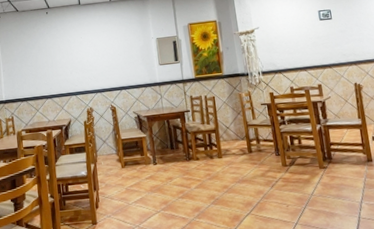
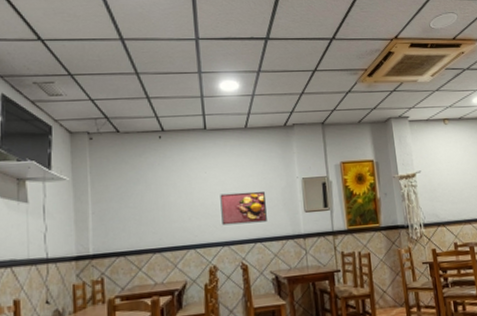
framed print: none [93,50,130,77] -> present [220,191,267,226]

